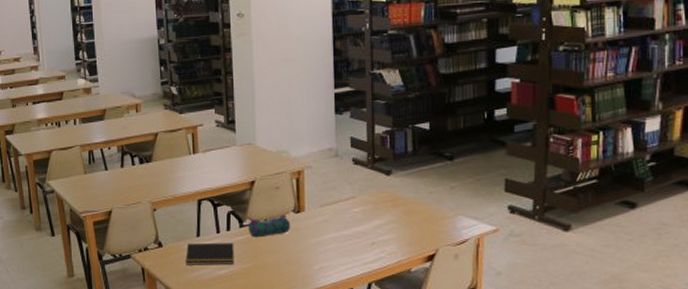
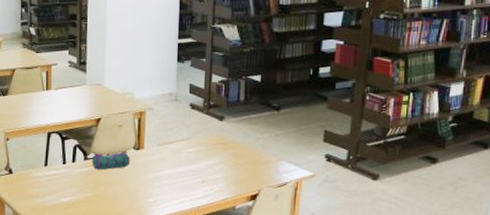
notepad: present [185,243,234,266] -> none [33,172,78,194]

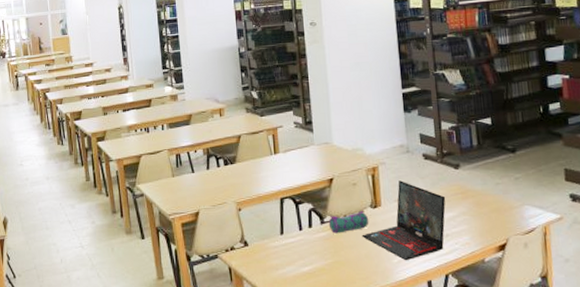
laptop: none [122,126,207,201] -> present [362,180,446,261]

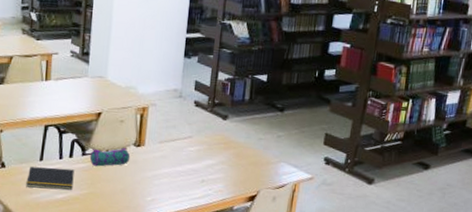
notepad: none [270,239,317,263] -> present [26,167,75,190]
laptop: present [362,180,446,261] -> none [120,124,209,200]

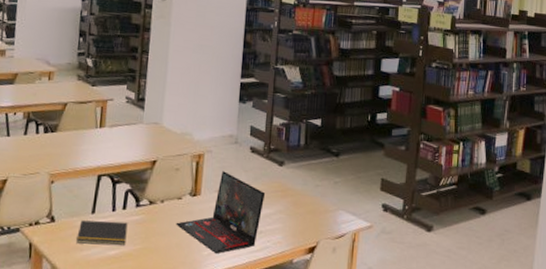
pencil case: present [89,147,131,167] -> none [143,197,186,219]
laptop: none [120,124,209,200] -> present [176,171,266,254]

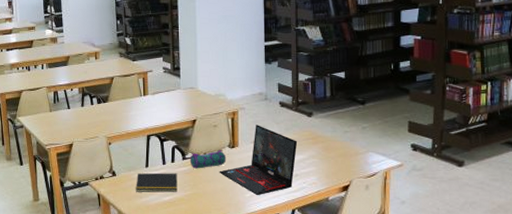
pencil case: none [143,197,186,219] -> present [189,149,227,169]

